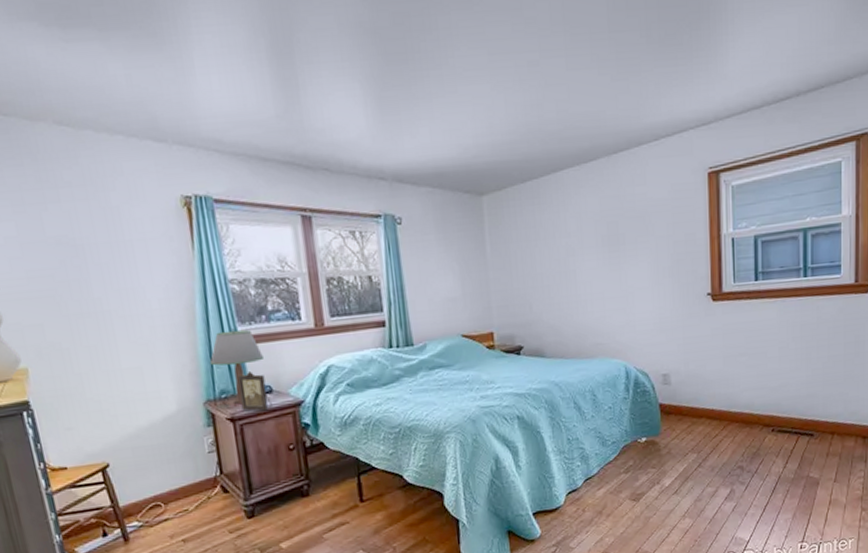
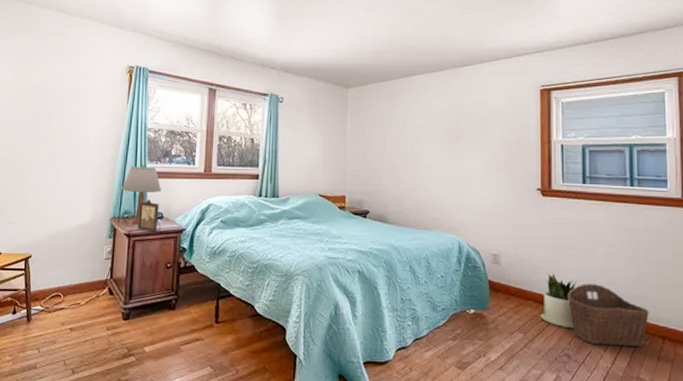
planter: none [713,385,750,441] -> present [540,273,578,329]
wicker basket: none [740,389,820,452] -> present [567,284,649,348]

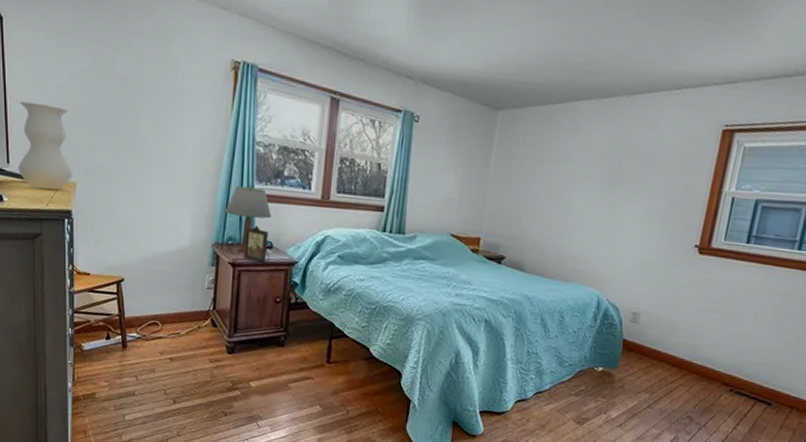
planter: present [540,273,578,329] -> none [670,336,717,393]
wicker basket: present [567,284,649,348] -> none [701,349,784,415]

